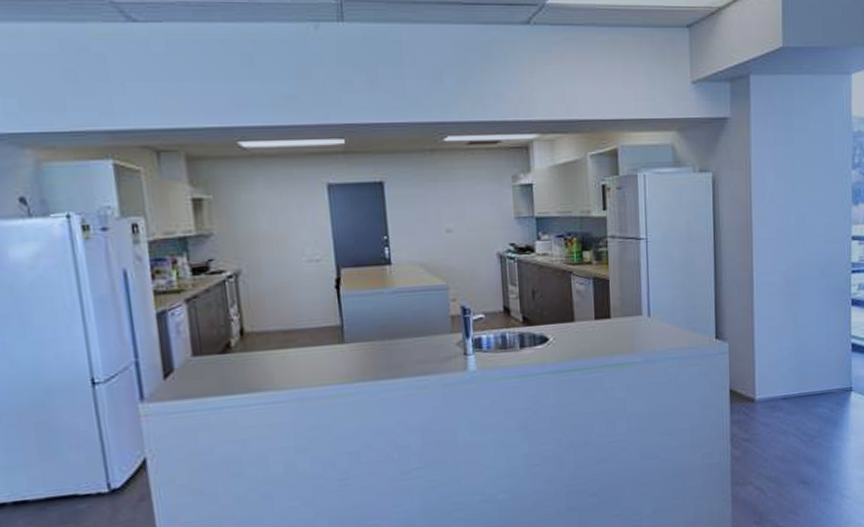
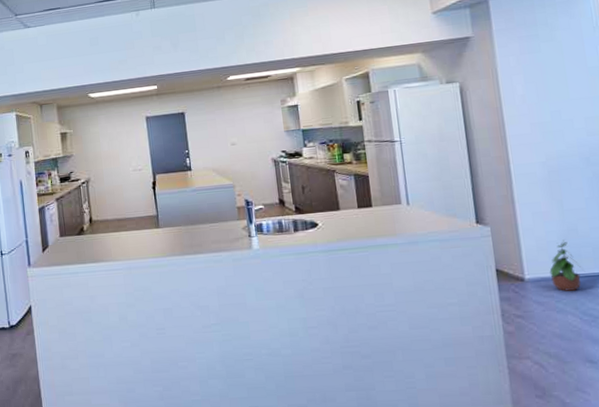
potted plant: none [778,356,808,412] -> present [549,240,584,291]

